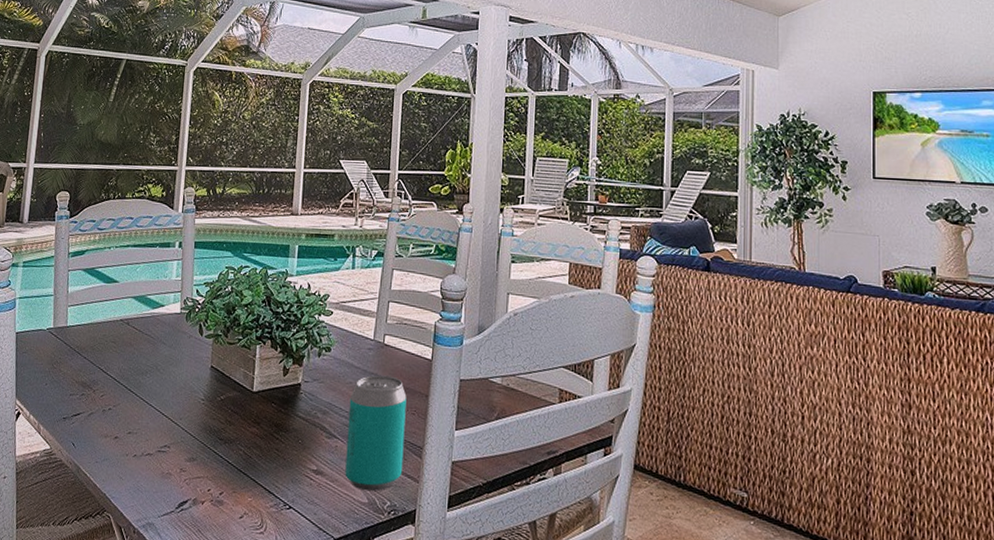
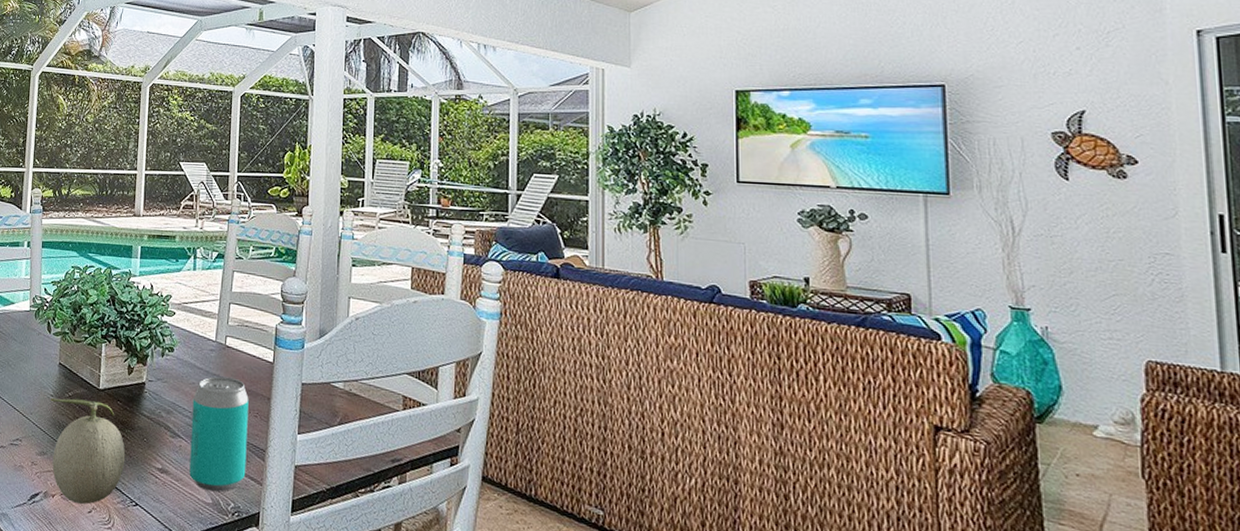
fruit: none [201,402,280,510] -> present [51,398,126,505]

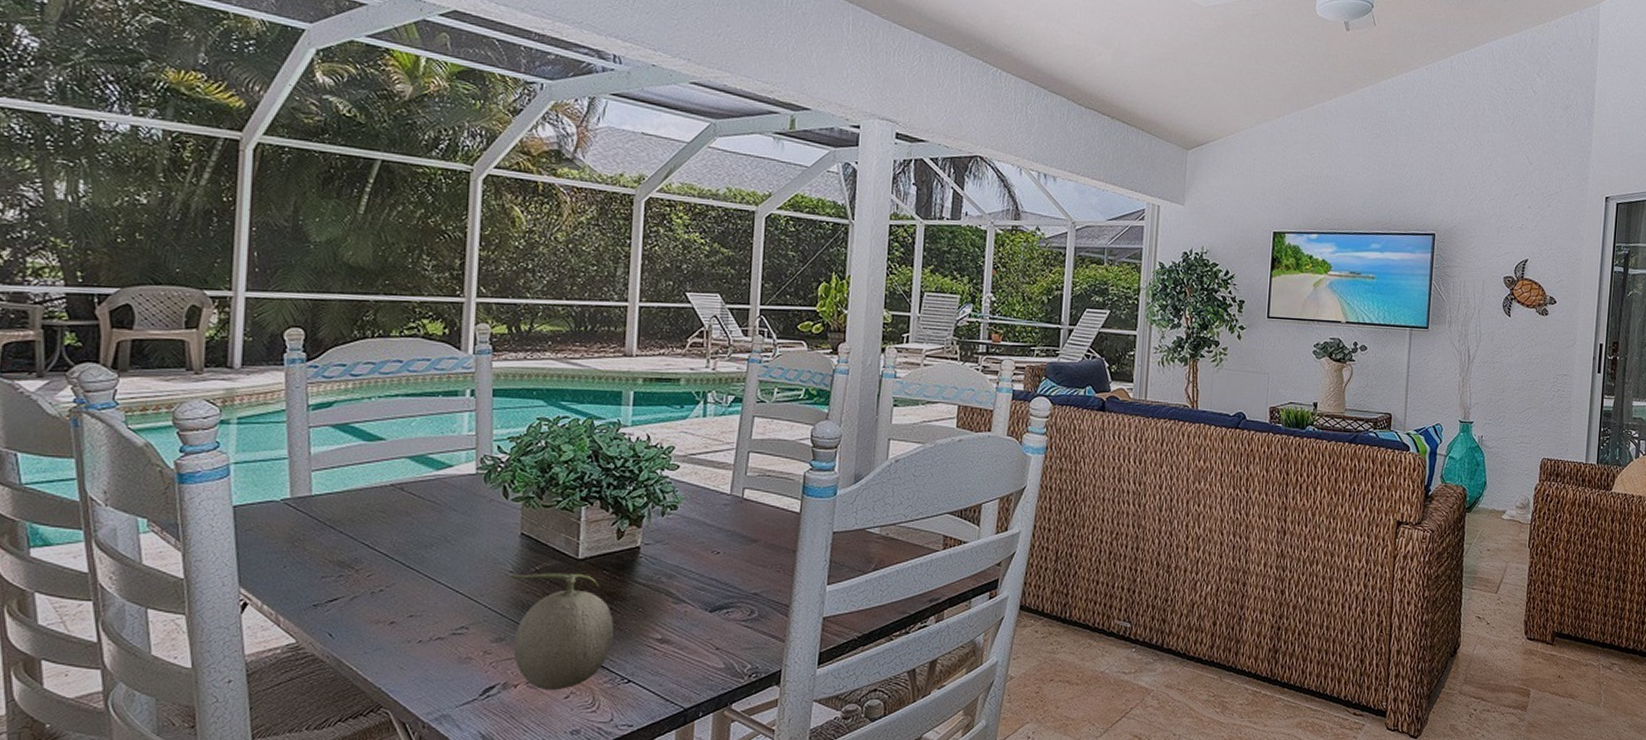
beverage can: present [189,376,249,492] -> none [696,532,771,656]

